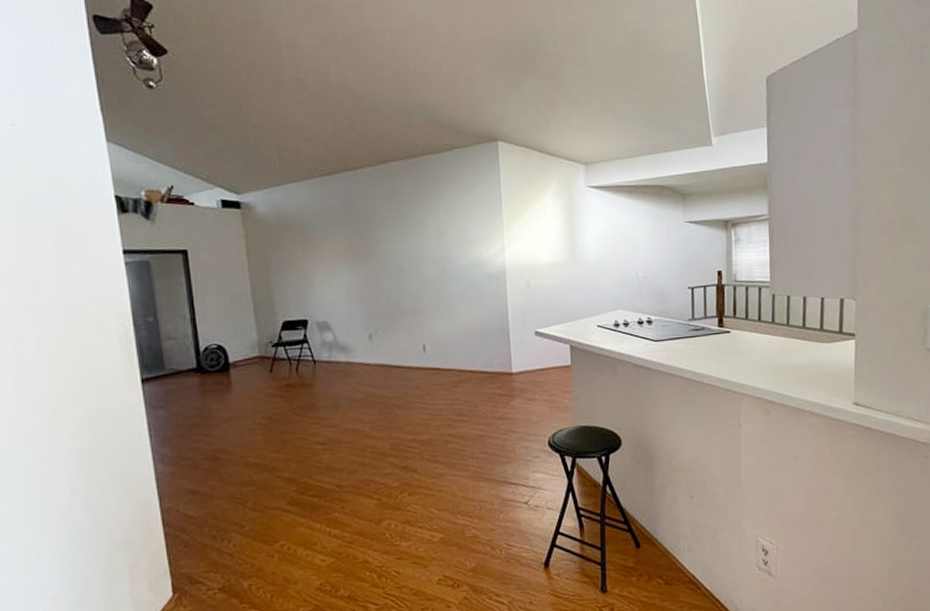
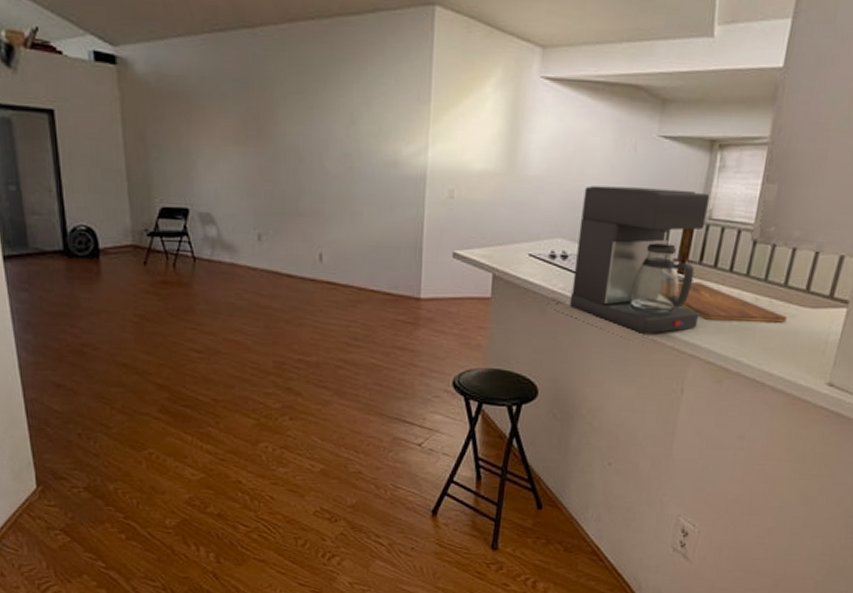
coffee maker: none [634,261,742,381] -> present [569,185,710,334]
cutting board: none [720,333,811,362] -> present [676,282,787,323]

